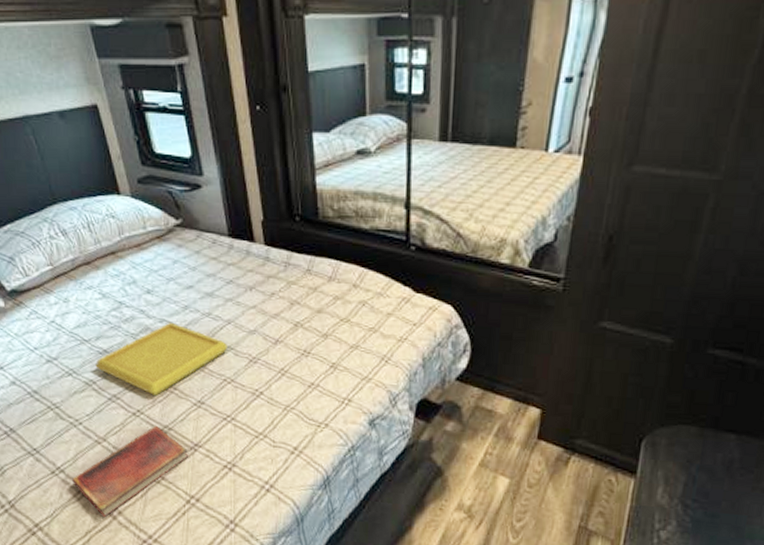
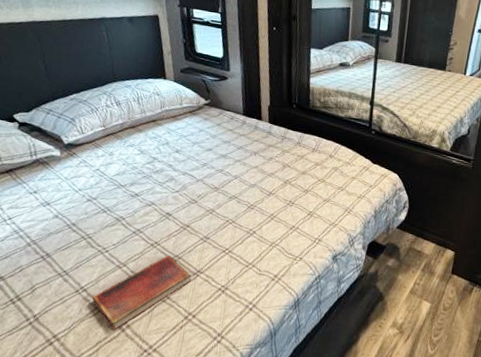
serving tray: present [95,322,227,396] -> none [127,175,233,231]

